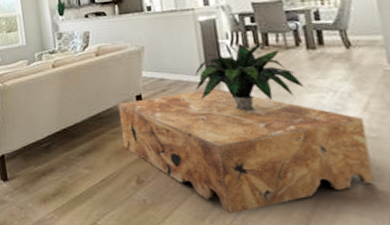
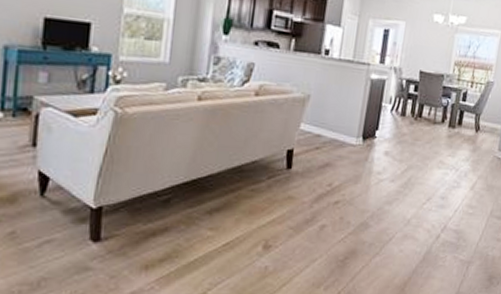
coffee table: present [118,89,375,215] -> none [259,153,469,281]
potted plant: present [194,42,305,112] -> none [349,107,437,180]

